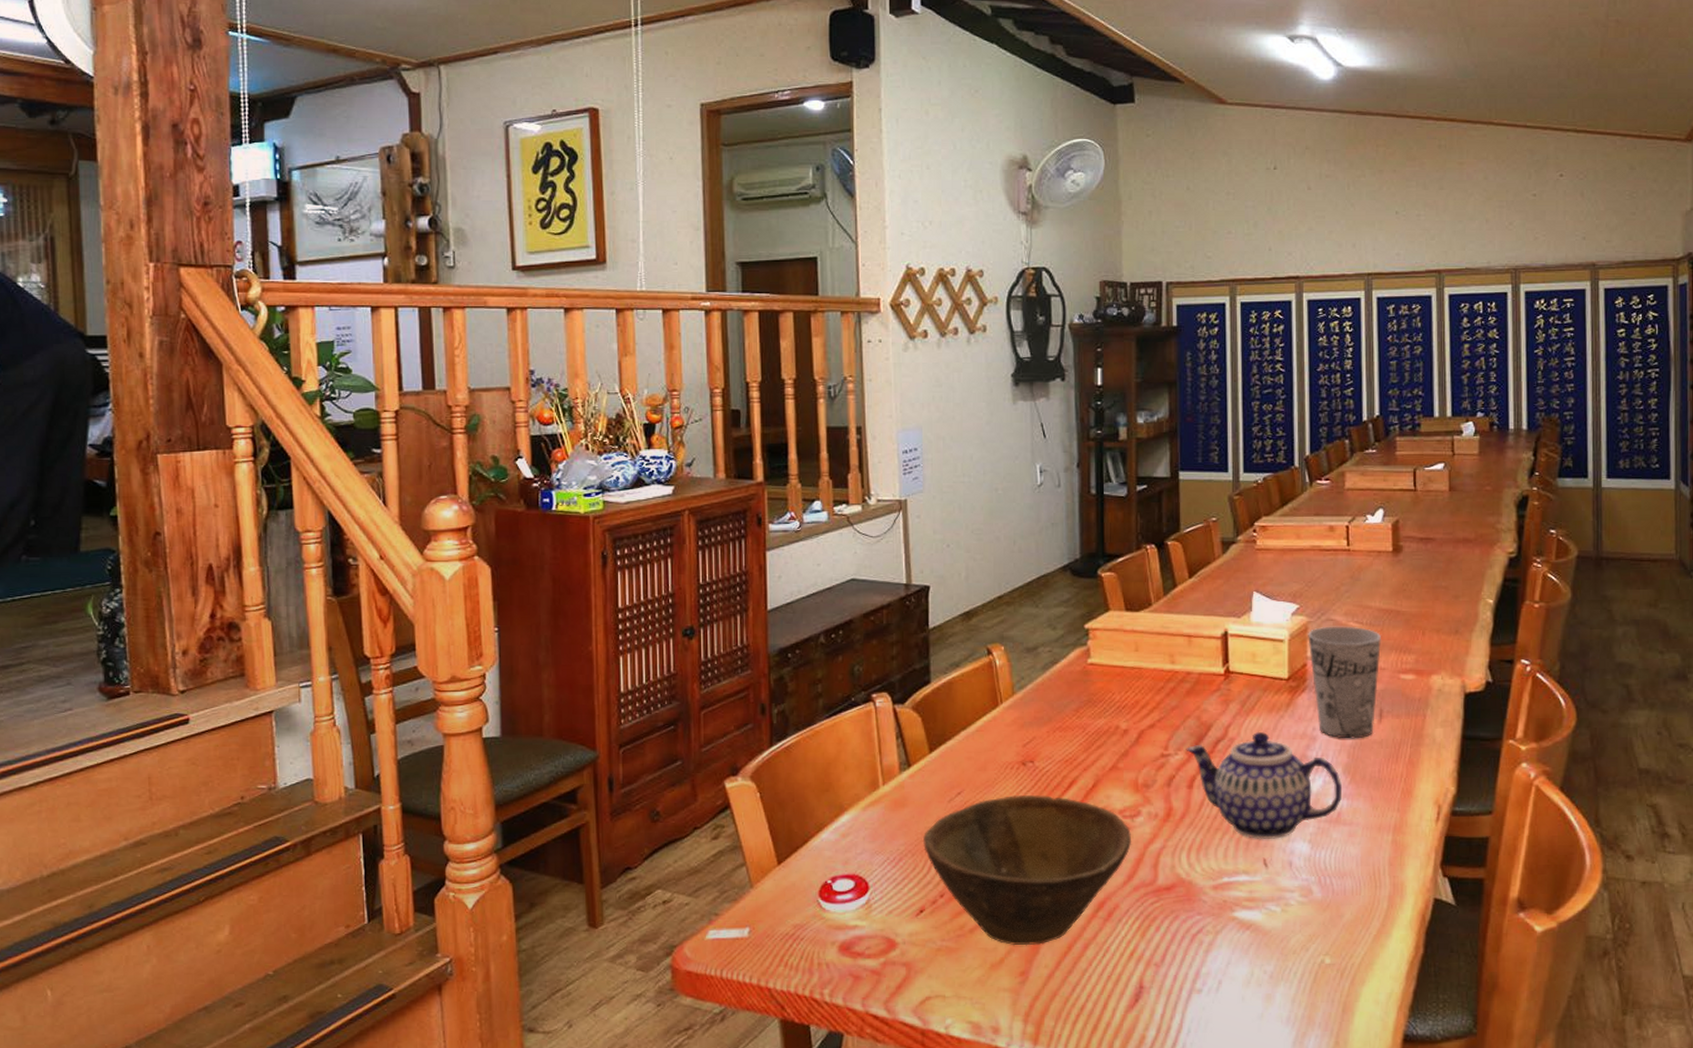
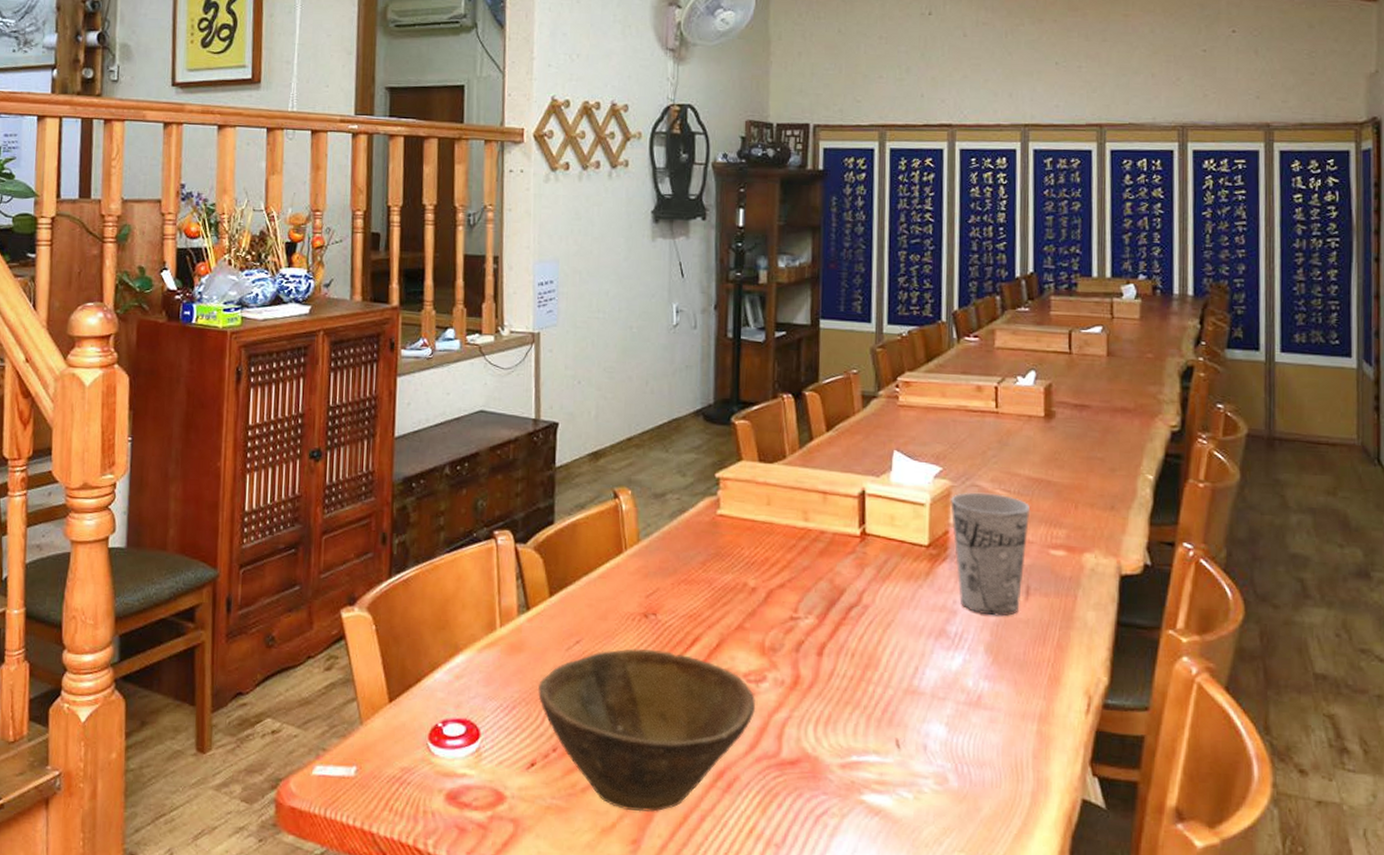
teapot: present [1186,731,1342,840] -> none [816,600,983,719]

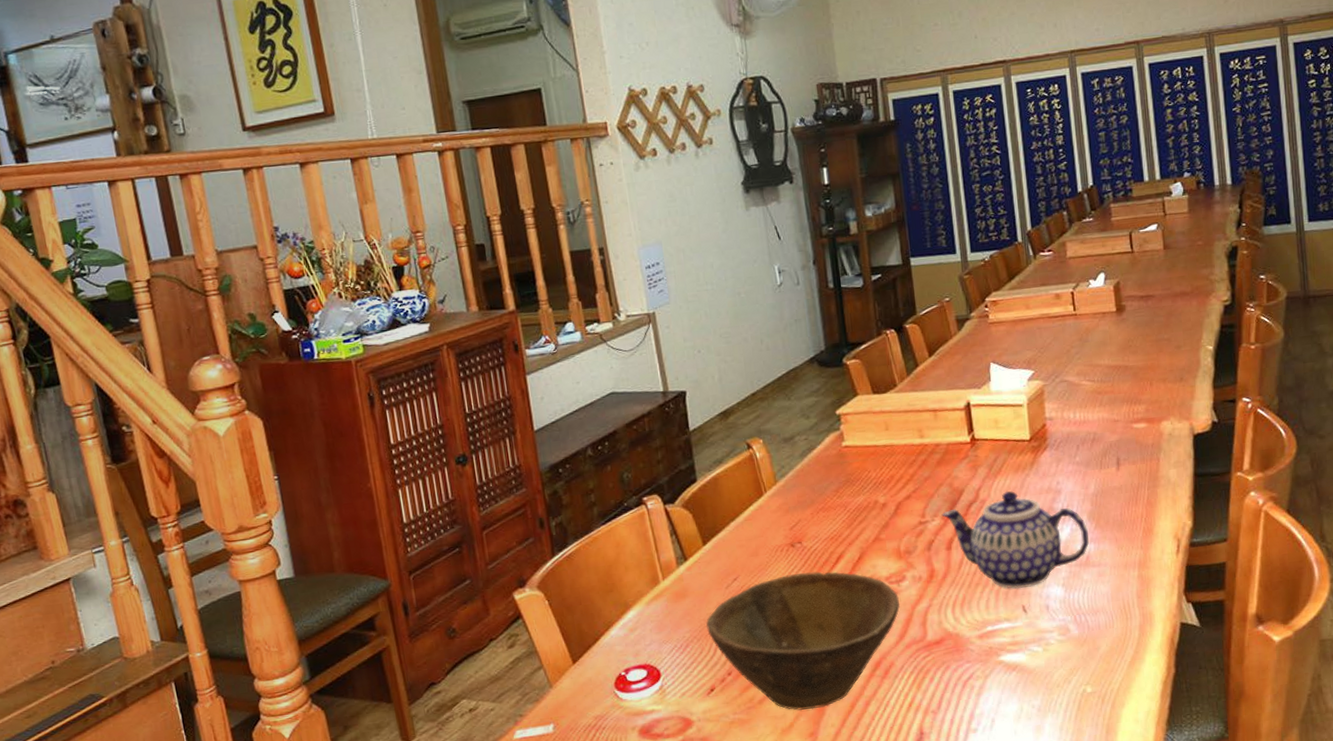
teapot: none [816,600,983,719] -> present [941,490,1089,589]
cup: present [950,492,1031,616] -> none [1044,385,1114,489]

